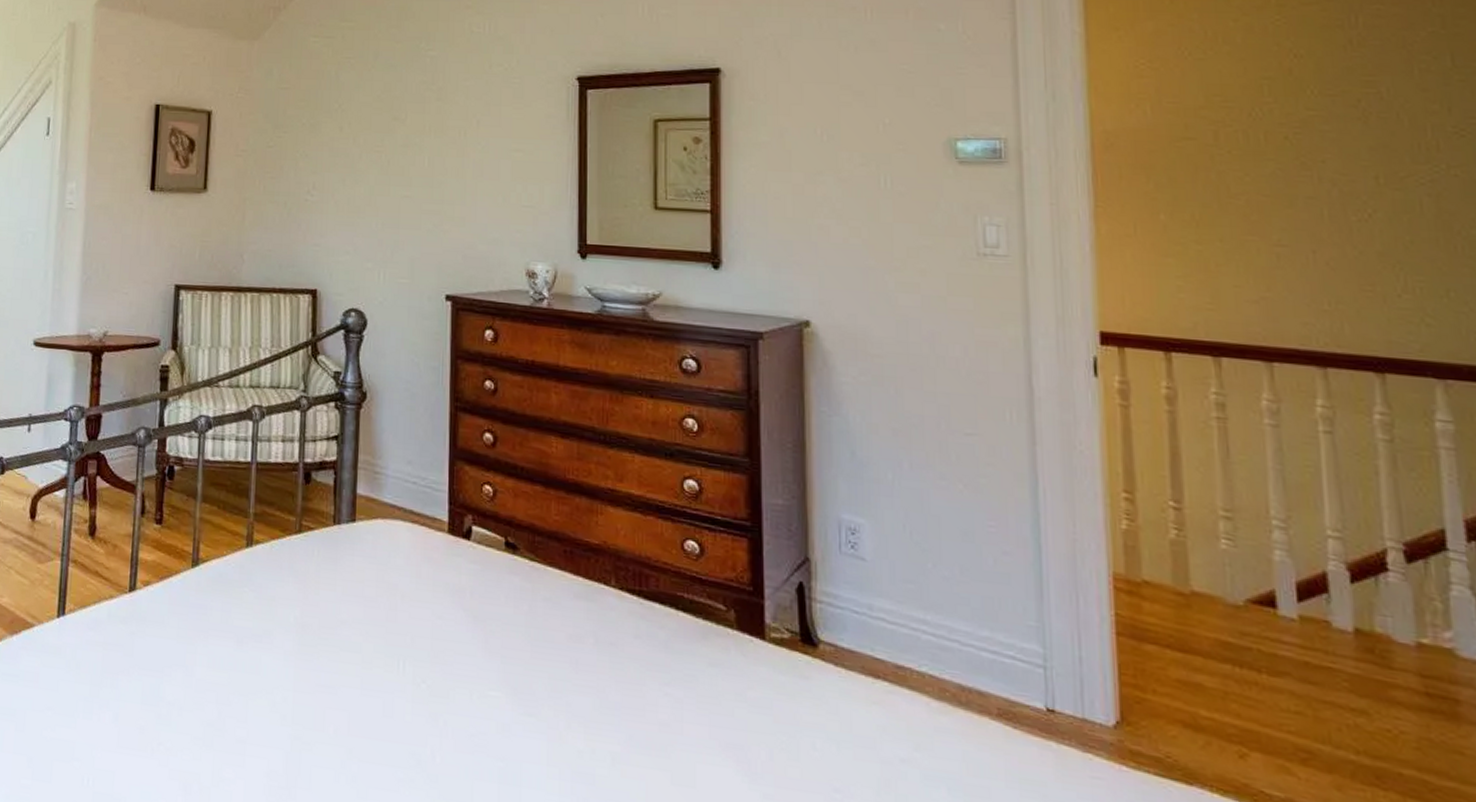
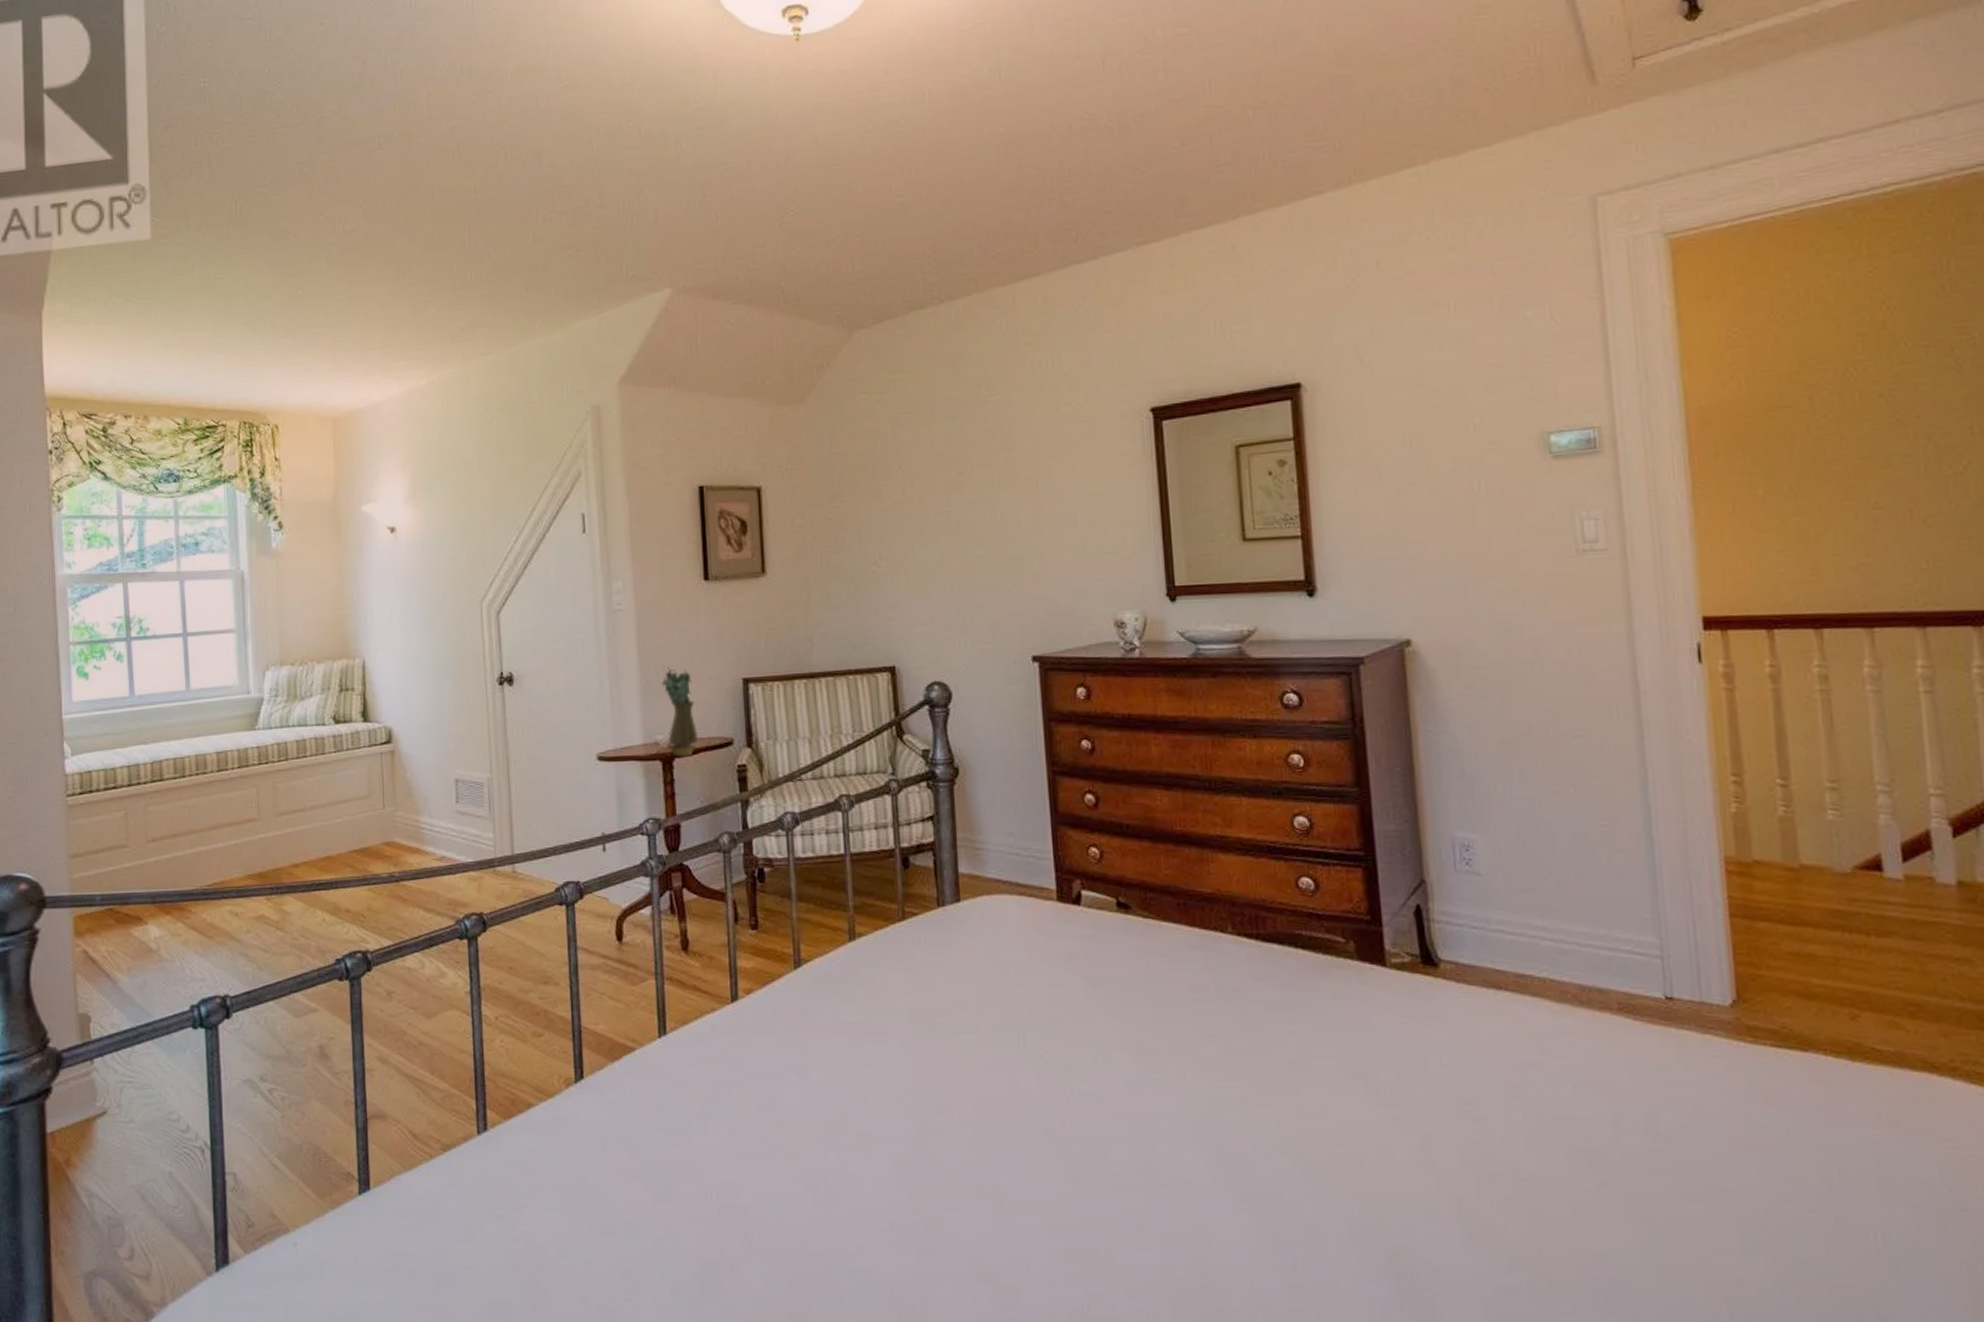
vase: none [100,266,129,352] -> present [661,667,699,757]

